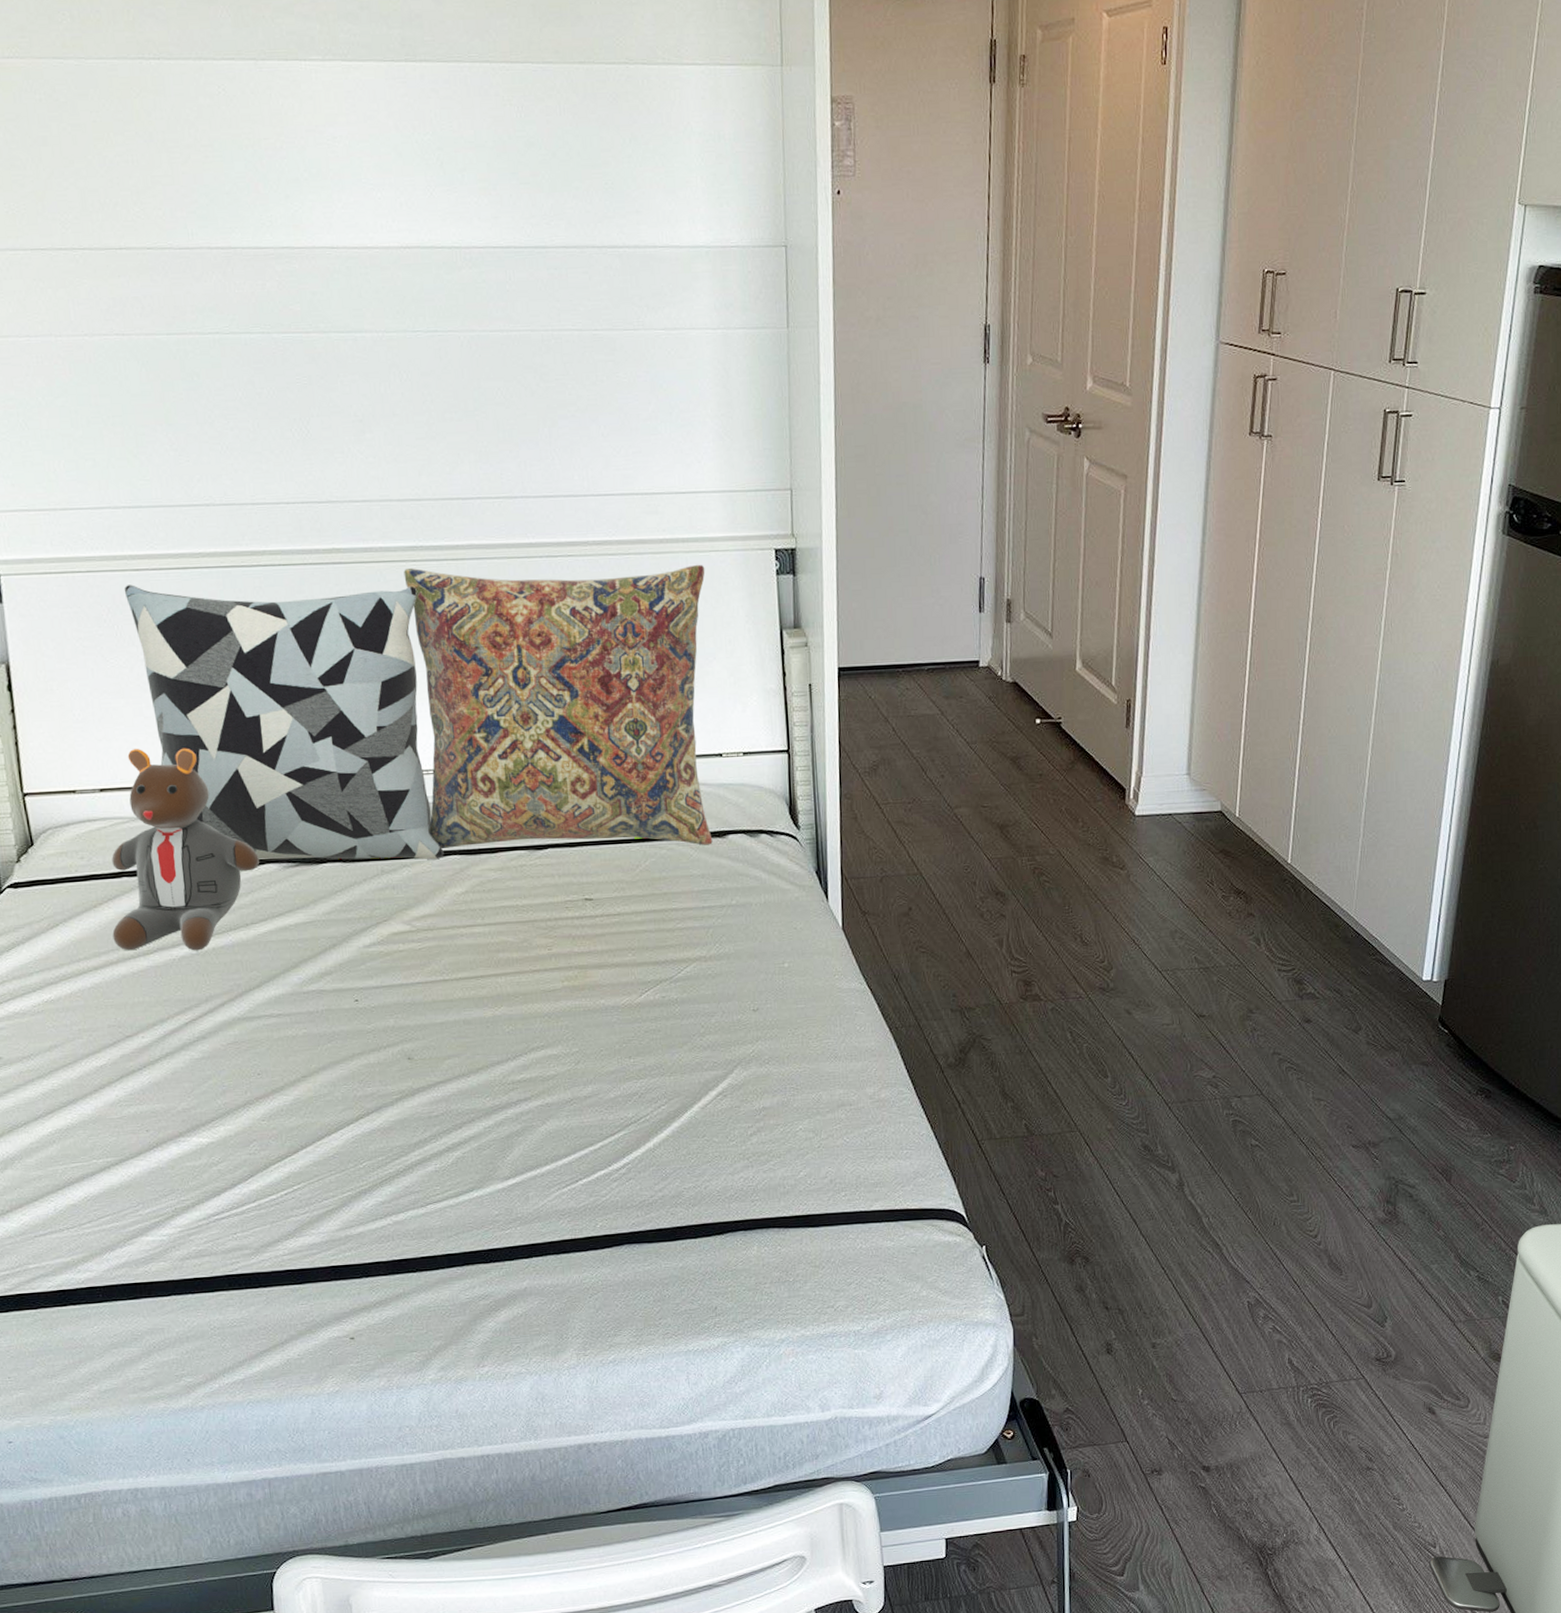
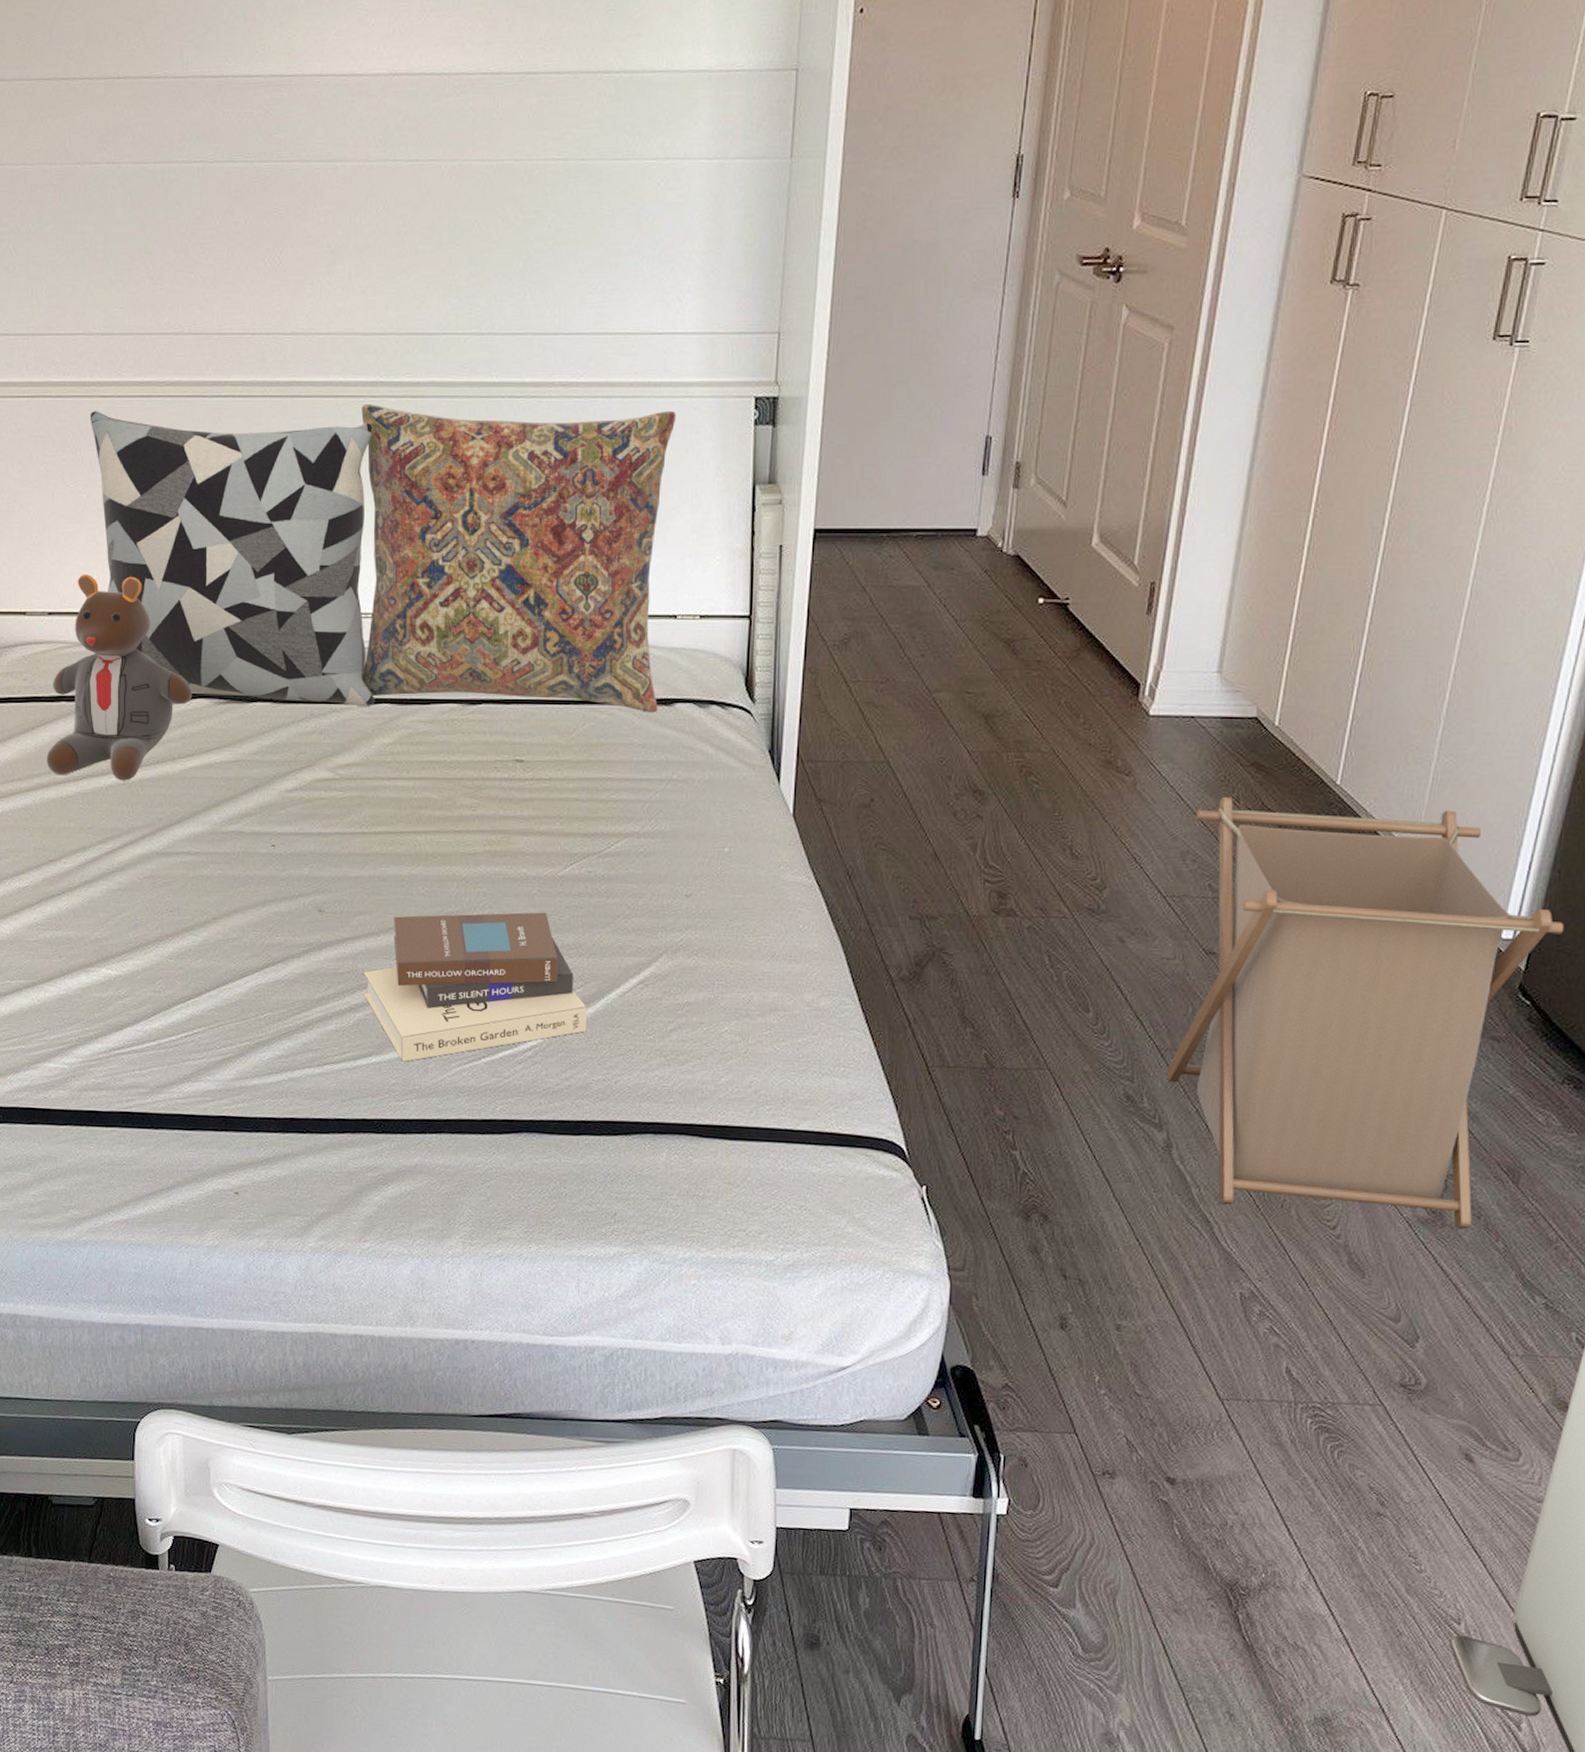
books: none [457,1038,674,1193] -> present [363,912,587,1062]
laundry basket: none [1175,878,1468,1229] -> present [1167,797,1565,1228]

